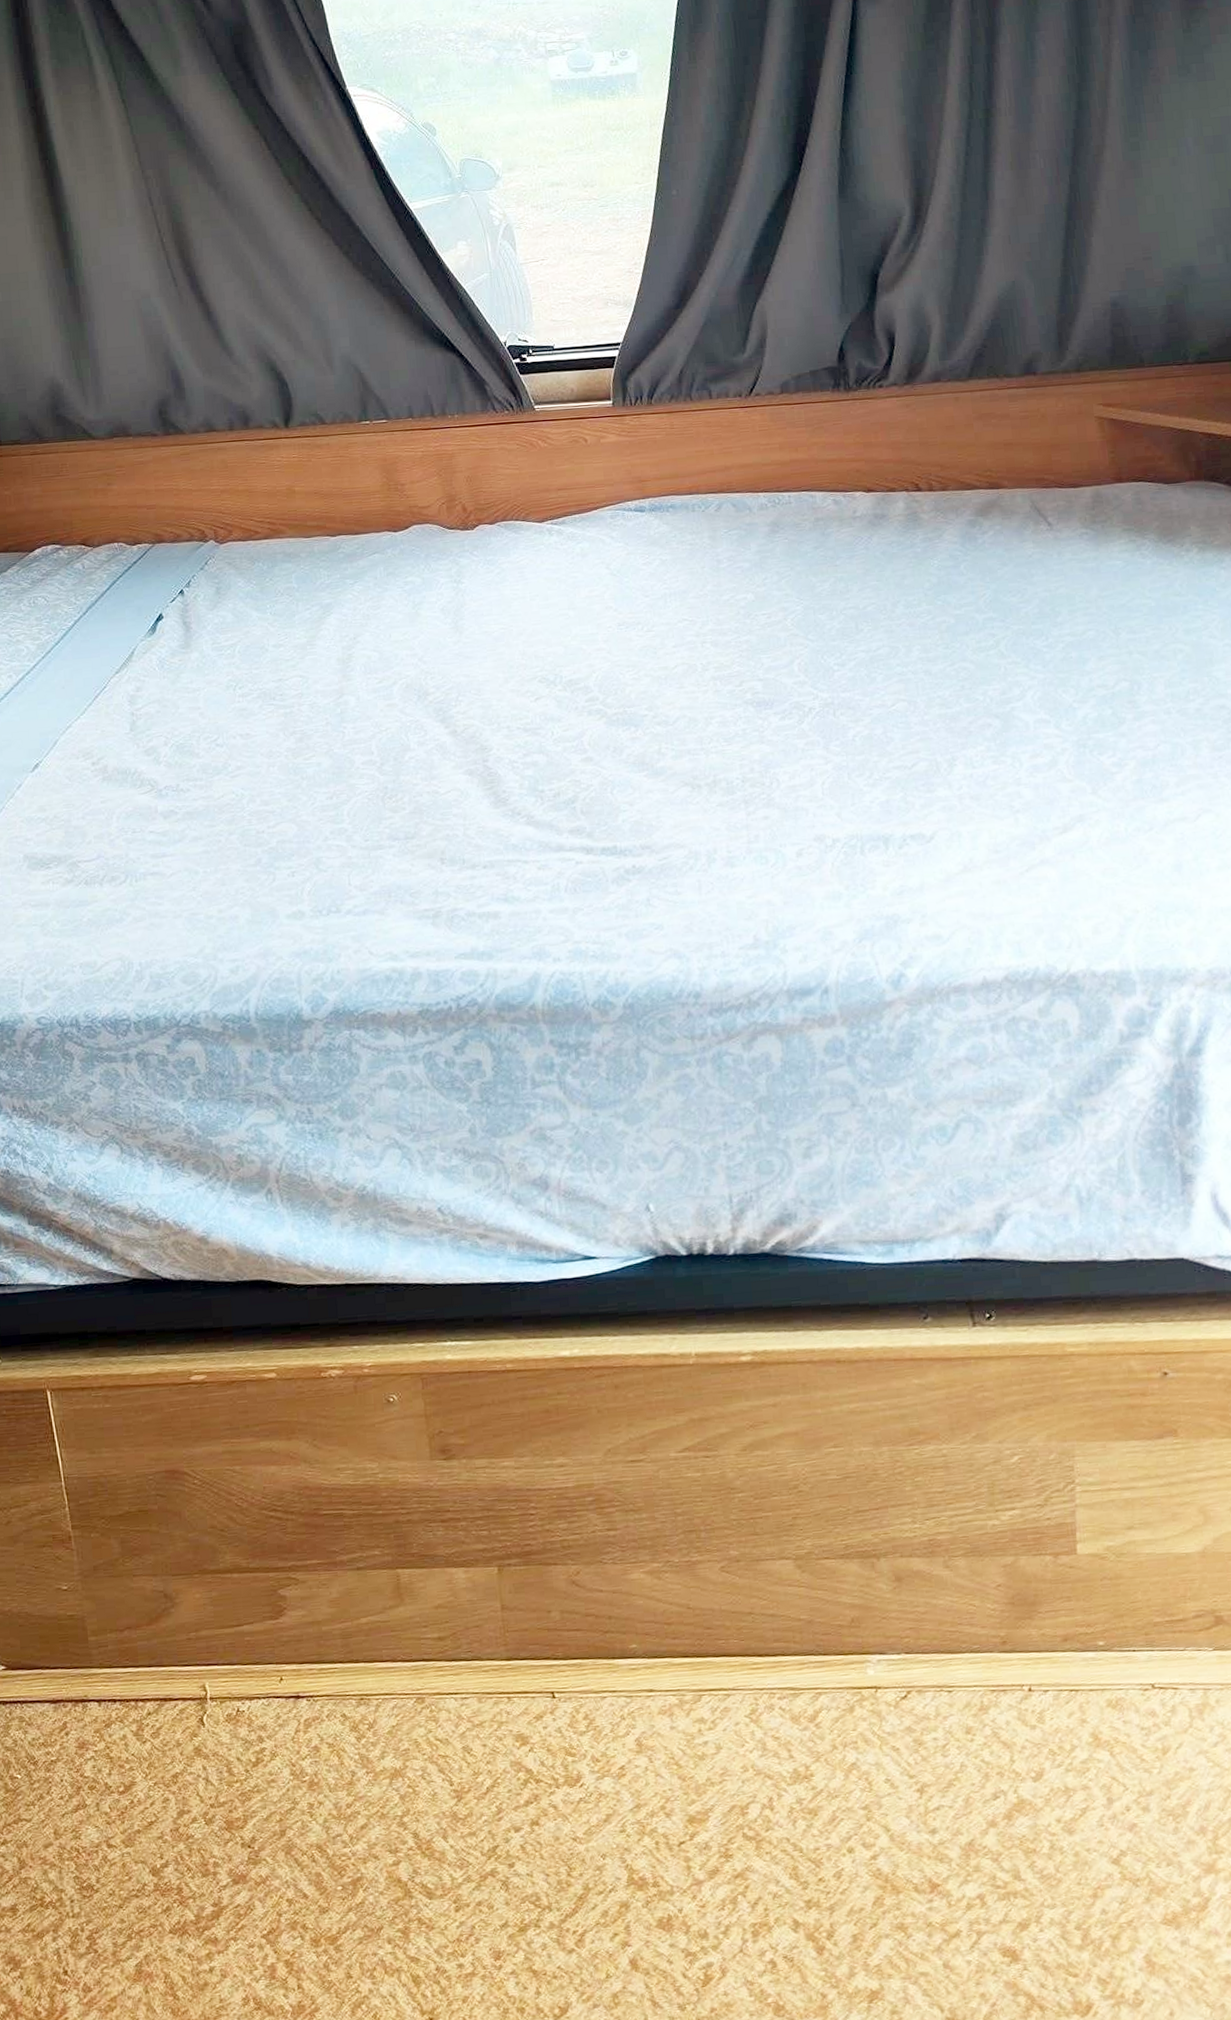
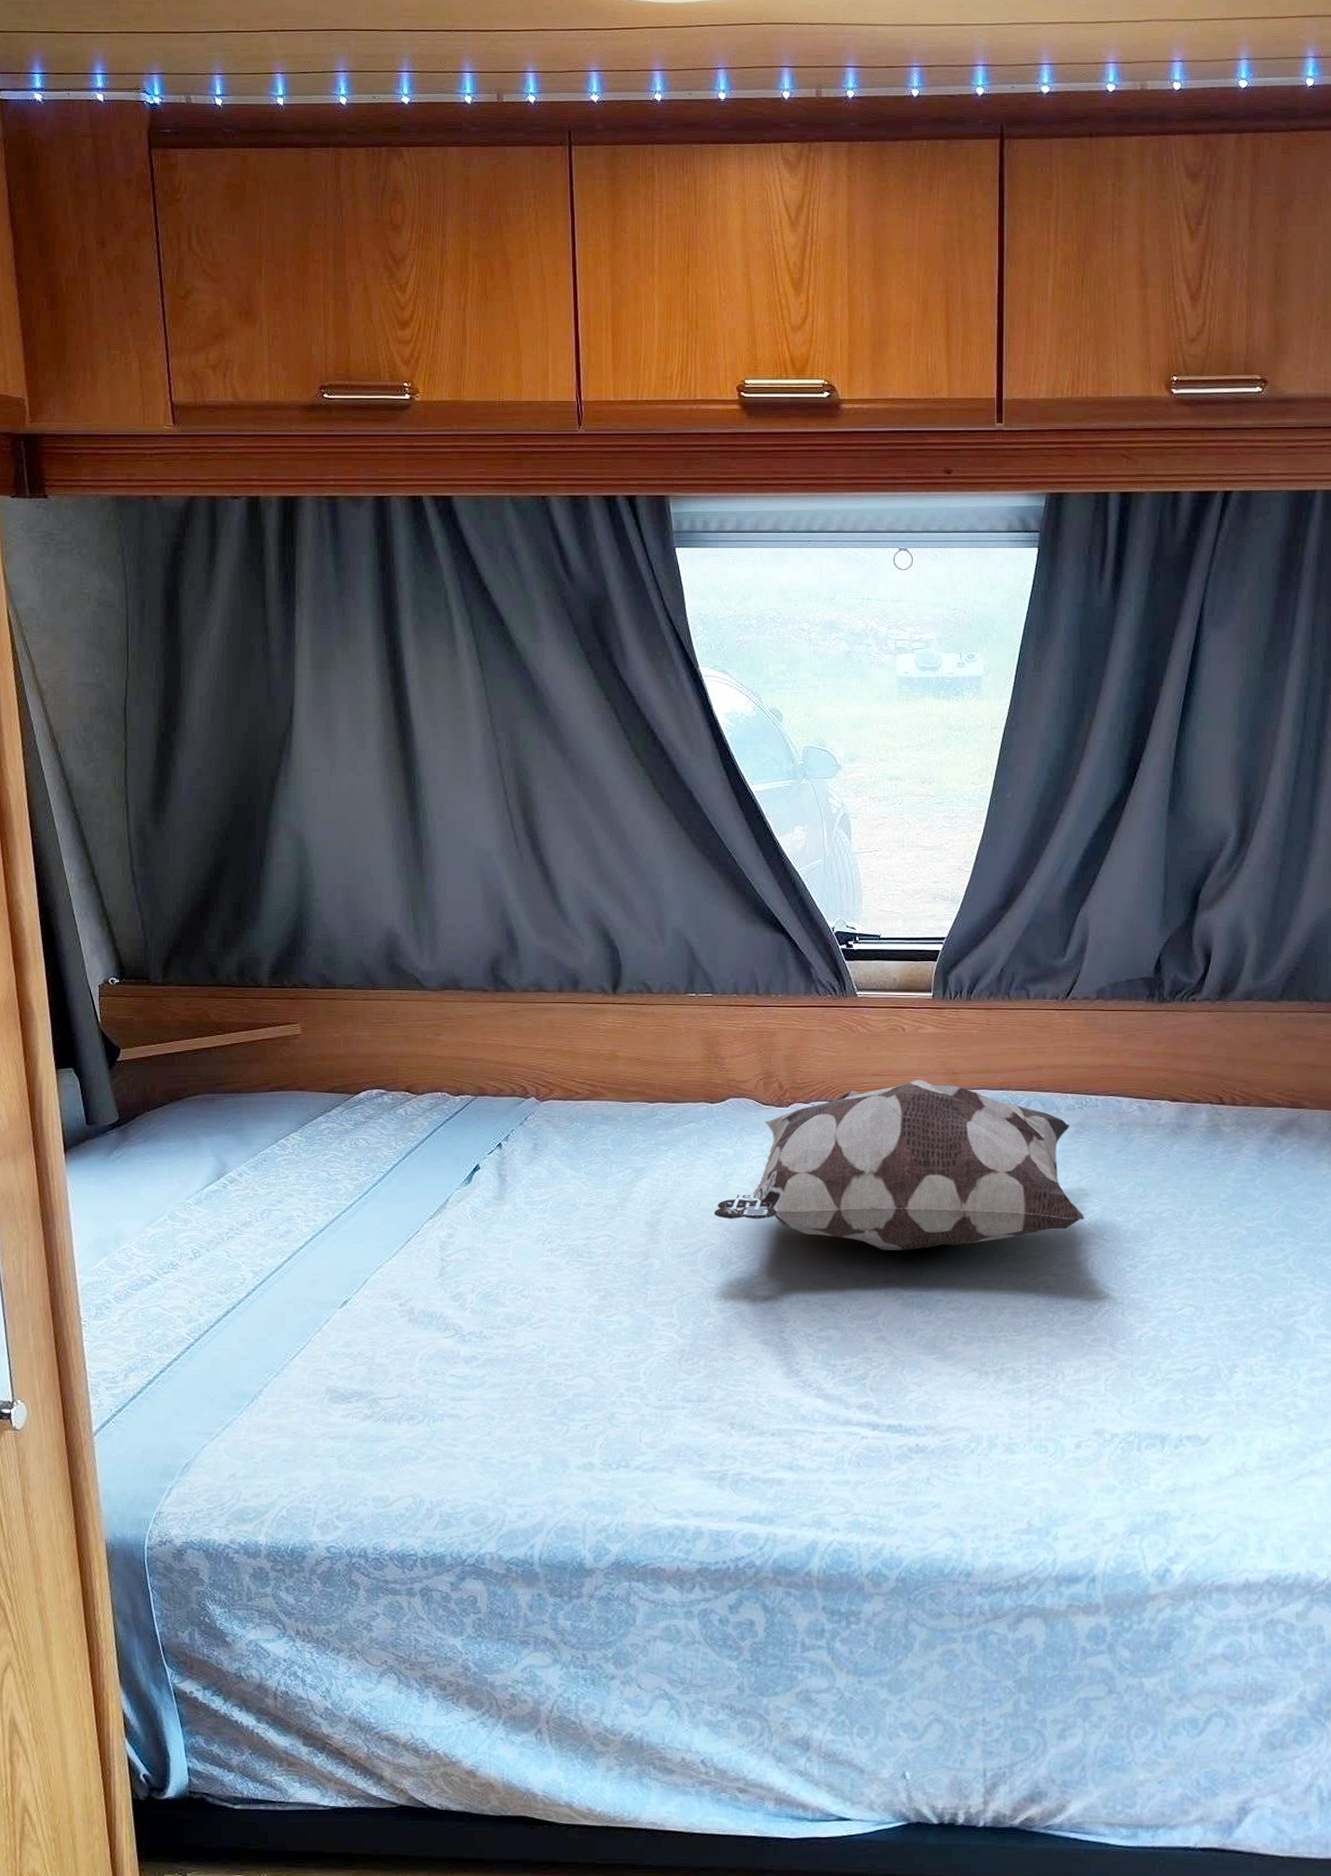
decorative pillow: none [406,490,787,669] -> present [714,1080,1085,1250]

